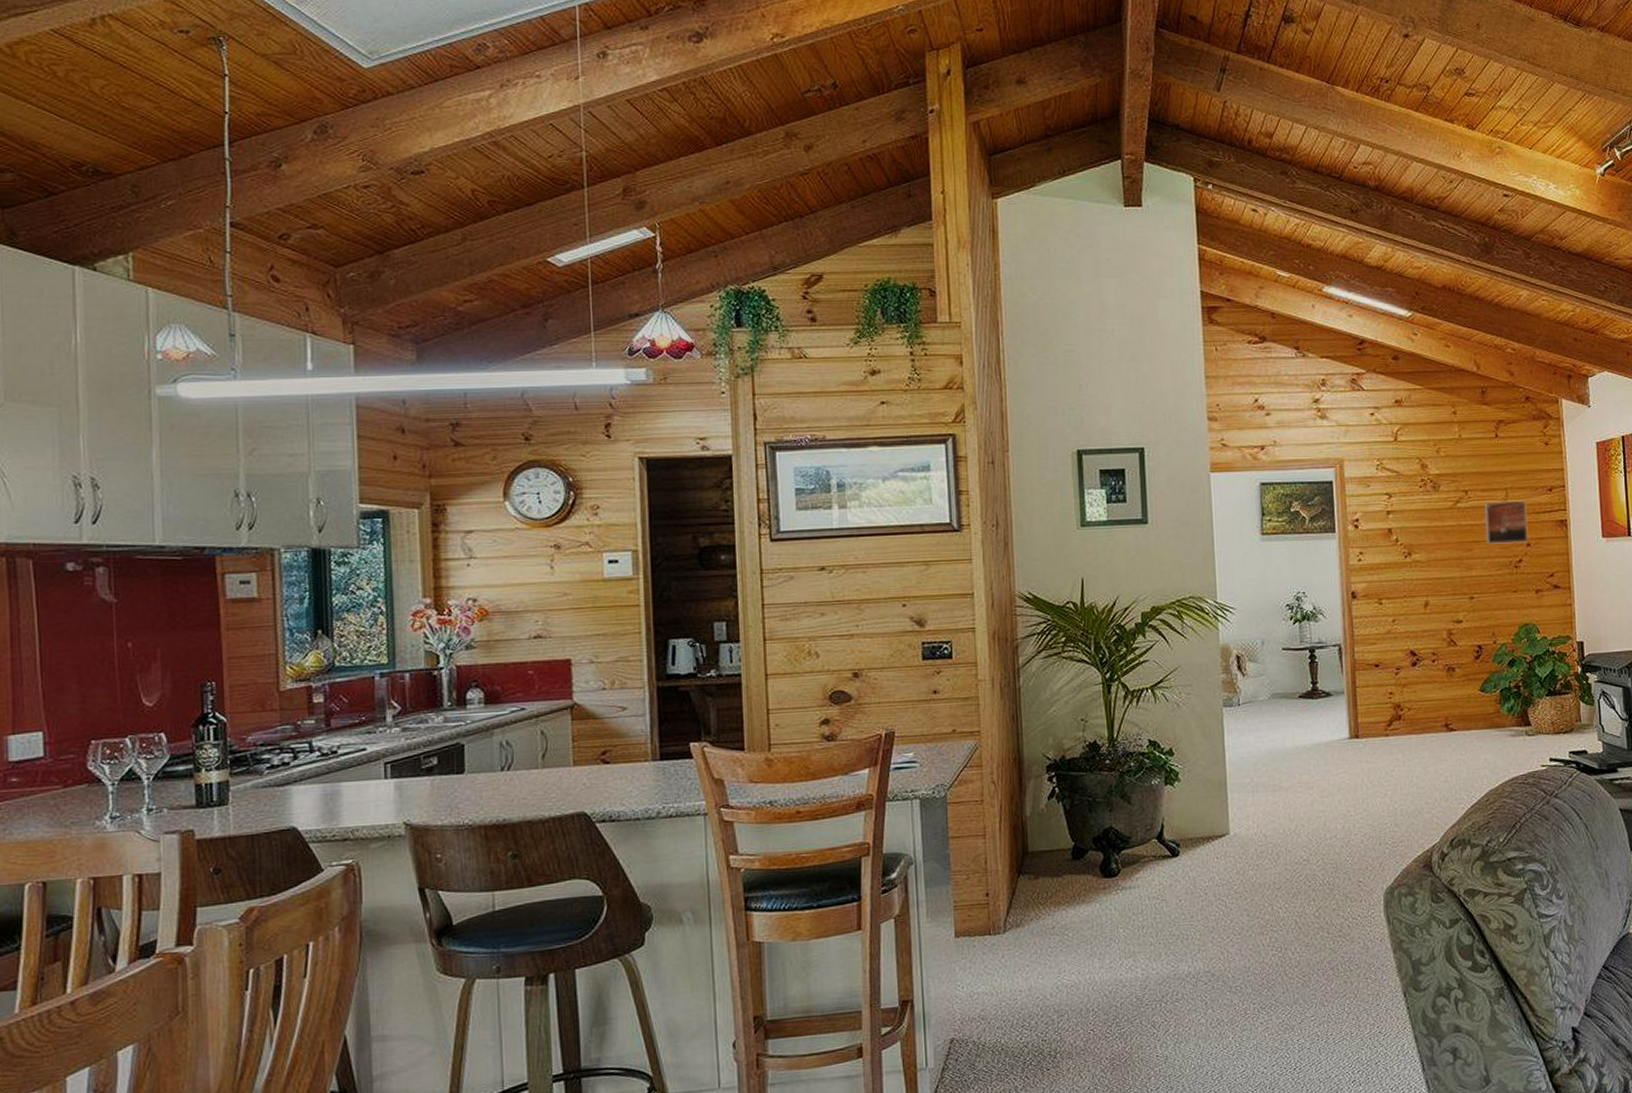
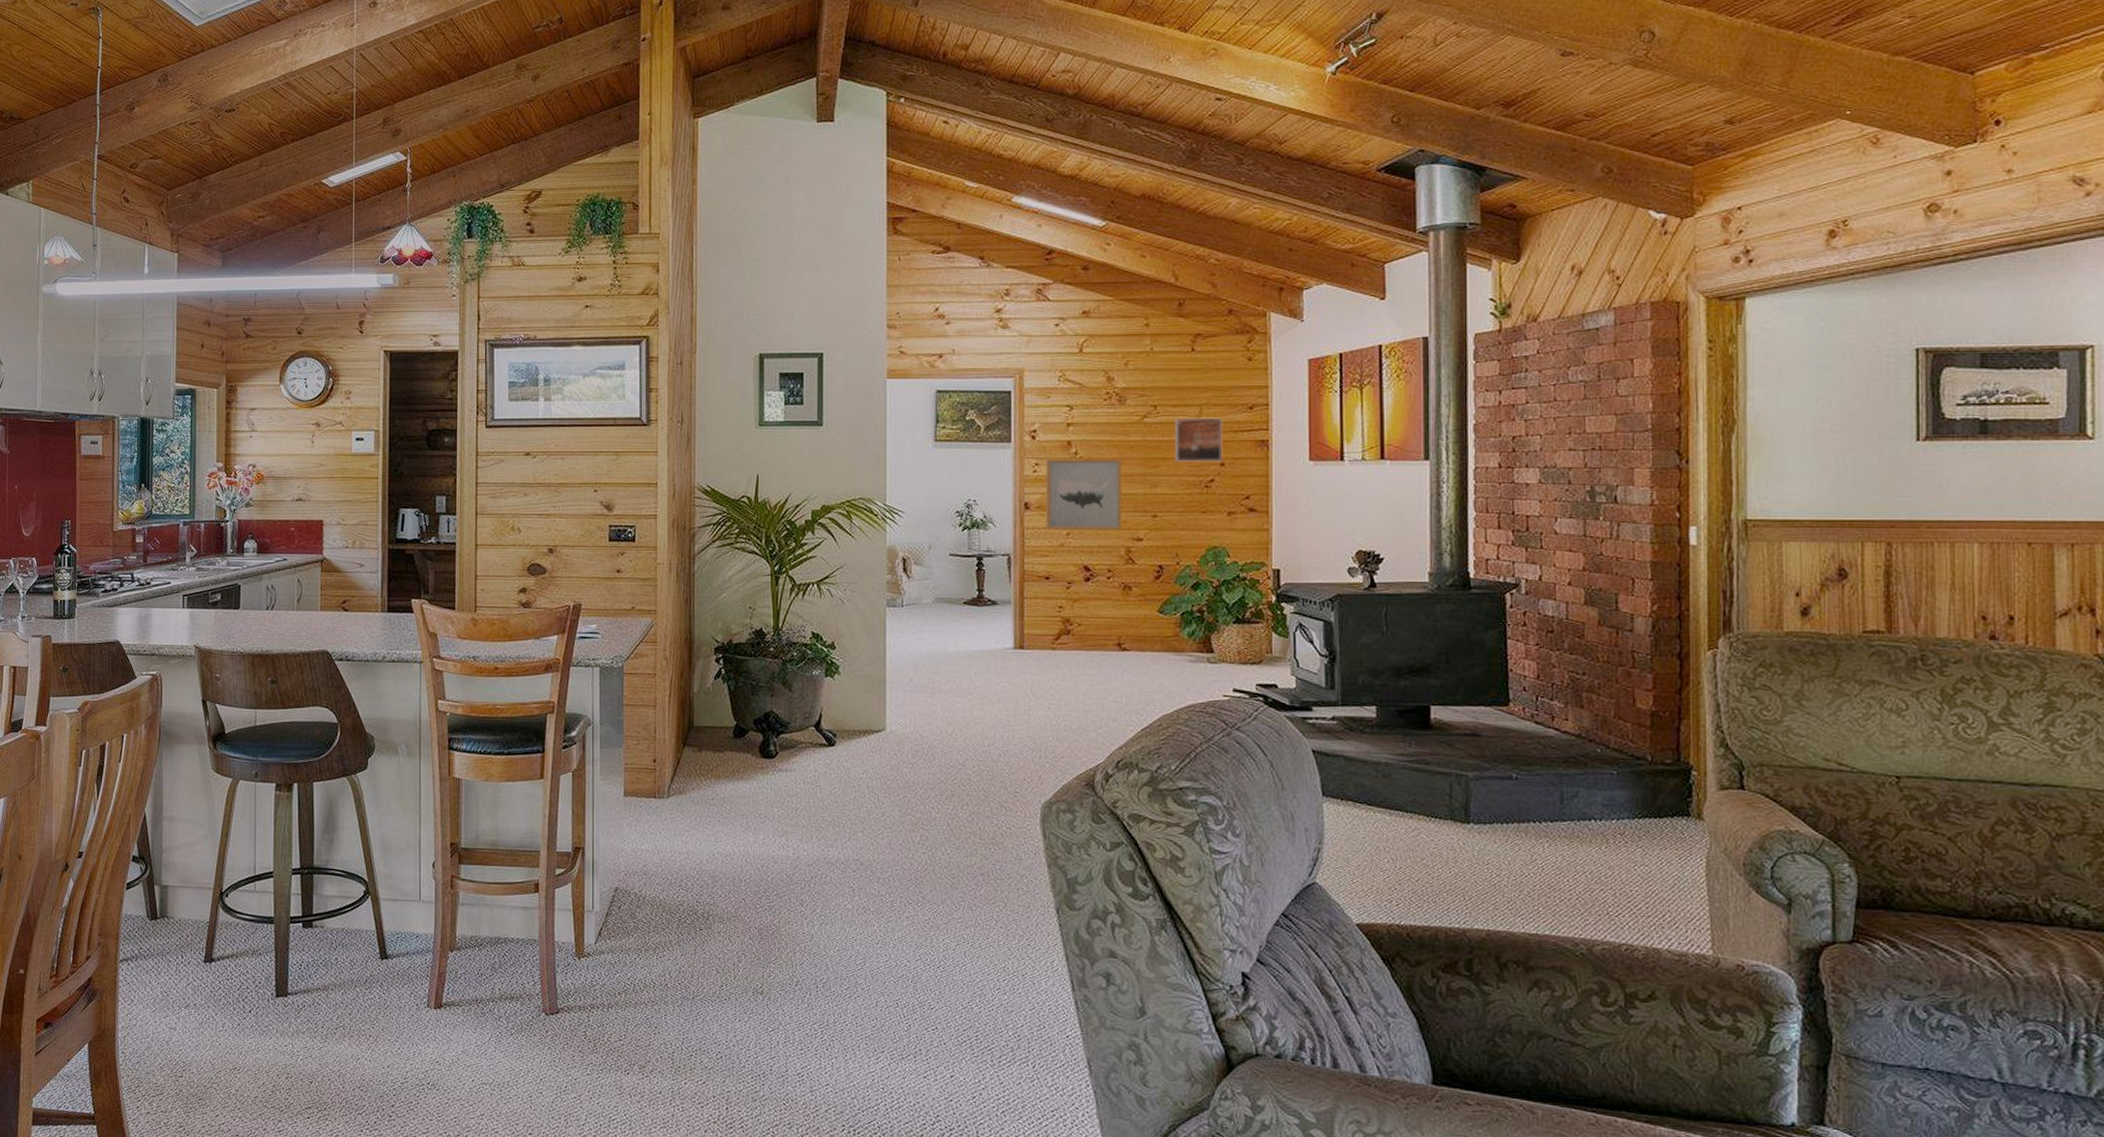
wall art: none [1370,544,1442,618] -> present [1046,459,1121,531]

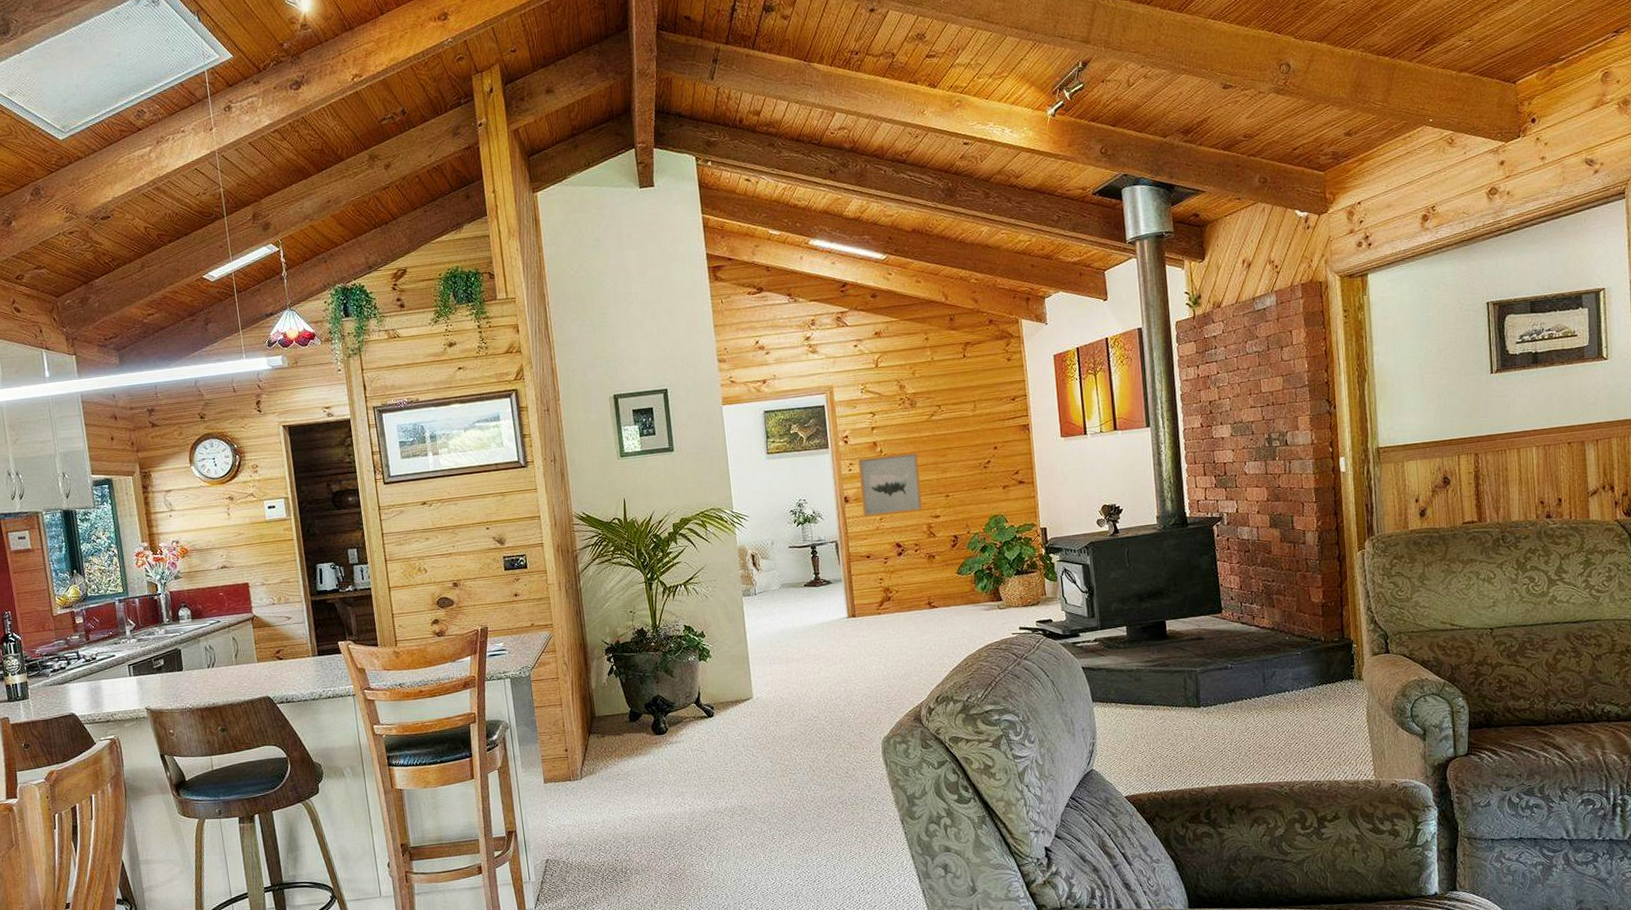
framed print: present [1175,417,1223,462] -> none [956,409,996,450]

